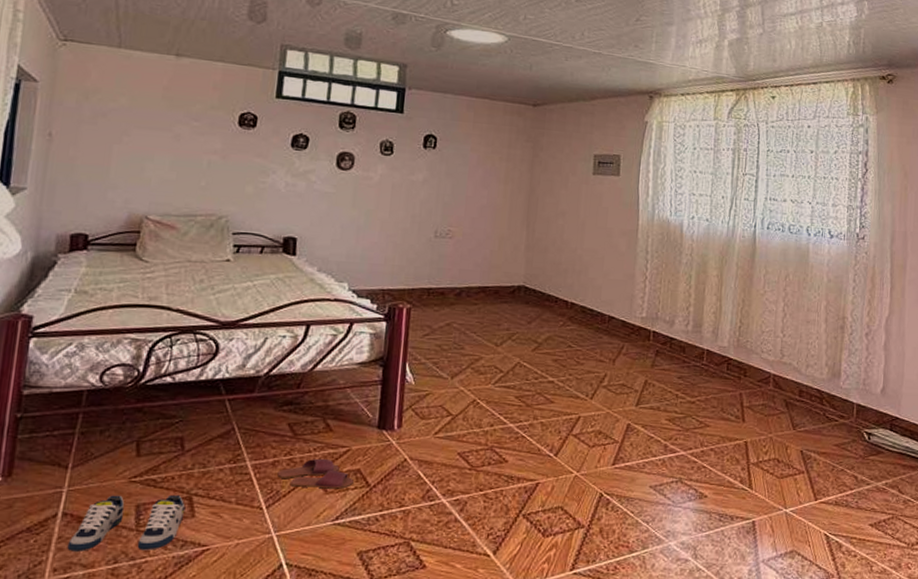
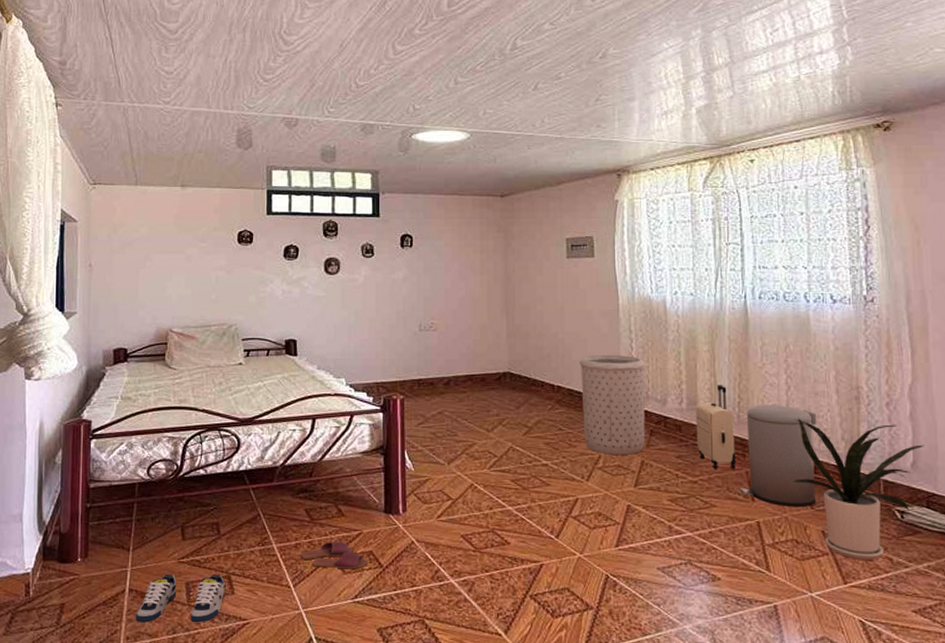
laundry basket: none [592,273,658,374] -> present [580,355,645,455]
suitcase: none [698,309,734,391] -> present [696,384,737,470]
pedal bin: none [731,330,807,429] -> present [739,404,817,508]
house plant: none [779,343,893,478] -> present [792,417,925,560]

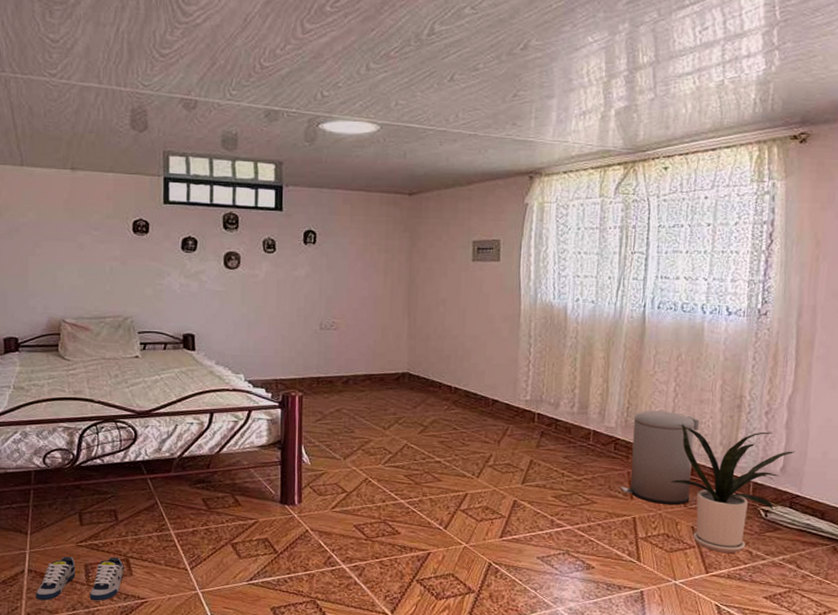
slippers: present [300,541,367,570] -> none [197,528,263,555]
laundry basket: present [580,355,645,455] -> none [477,359,542,454]
suitcase: present [696,384,737,470] -> none [584,390,622,470]

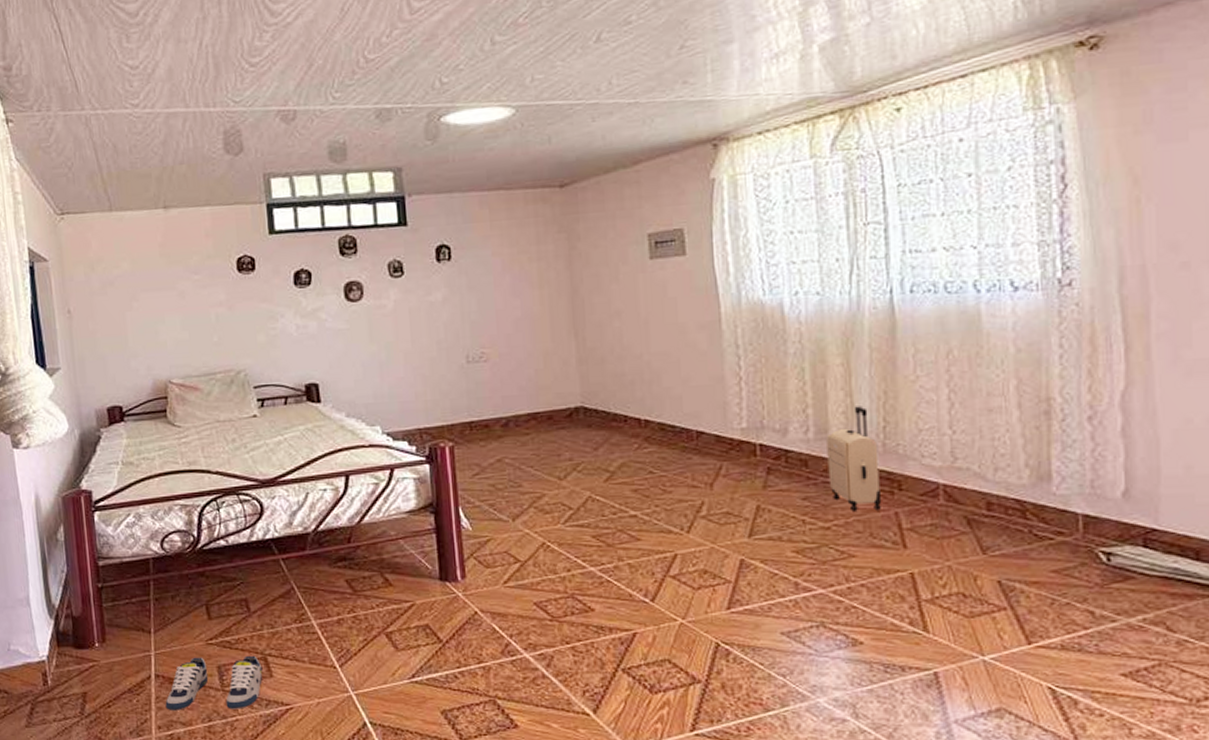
suitcase: none [584,390,622,470] -> present [826,406,883,511]
pedal bin: present [619,410,700,506] -> none [885,427,991,554]
house plant: present [669,422,795,553] -> none [957,441,1142,614]

